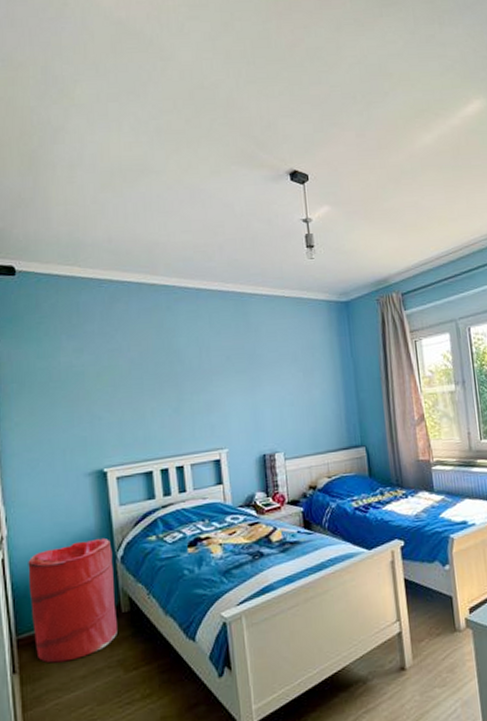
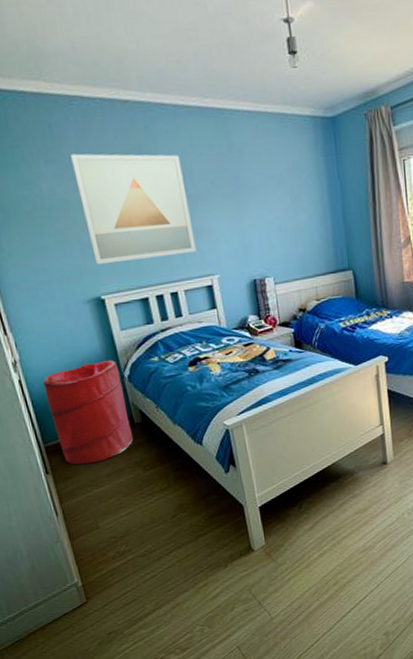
wall art: none [92,330,207,437] -> present [69,153,197,265]

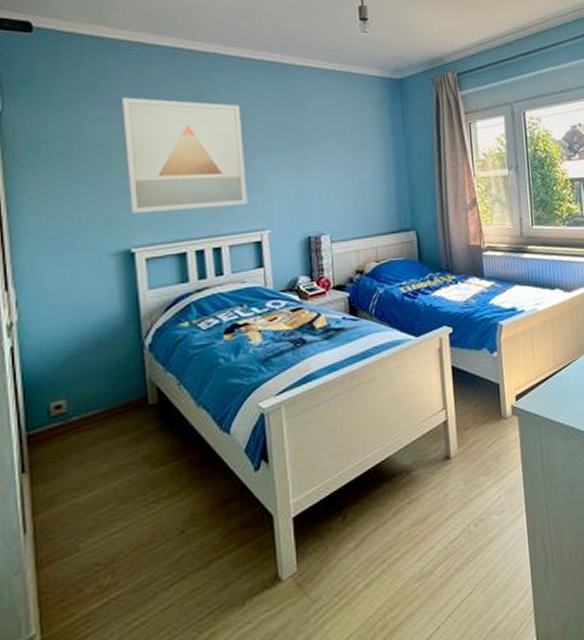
laundry hamper: present [43,359,133,466] -> none [42,323,143,461]

